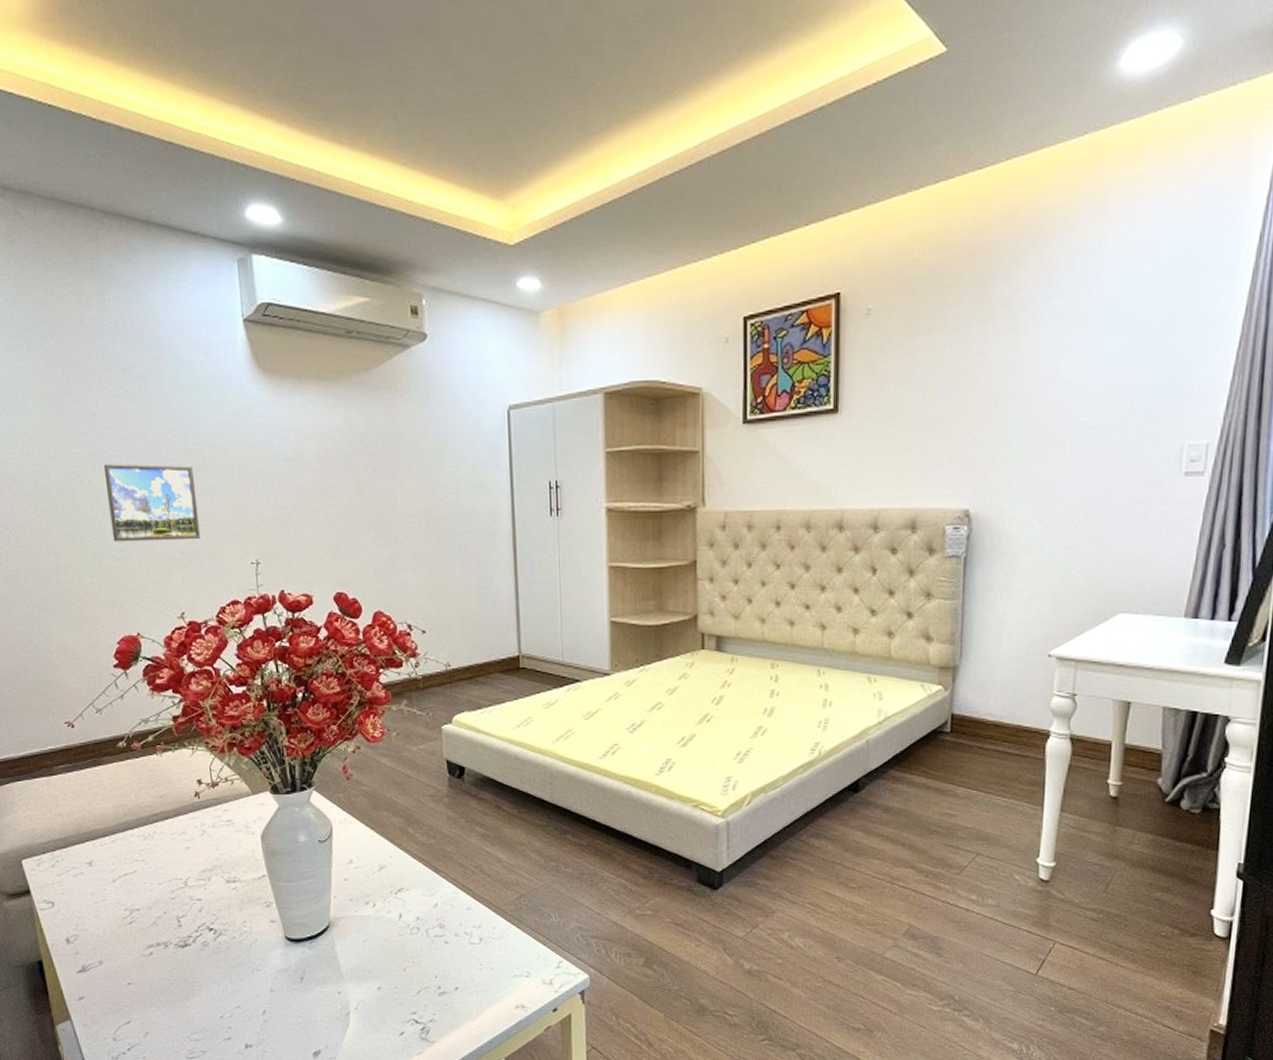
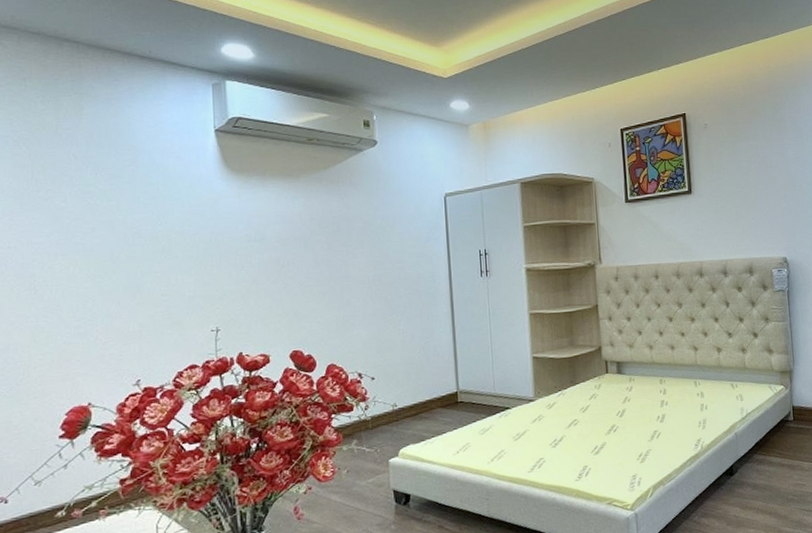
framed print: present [104,464,201,542] -> none [68,250,162,320]

